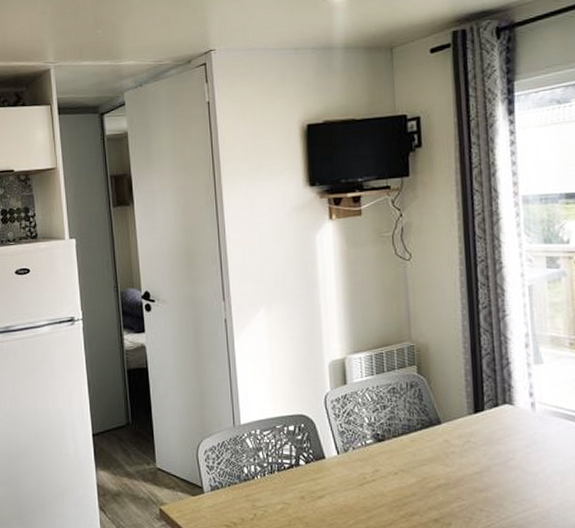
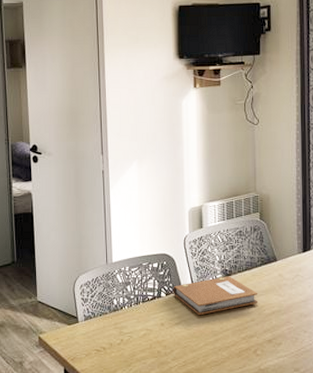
notebook: none [313,441,420,488] -> present [172,276,259,316]

